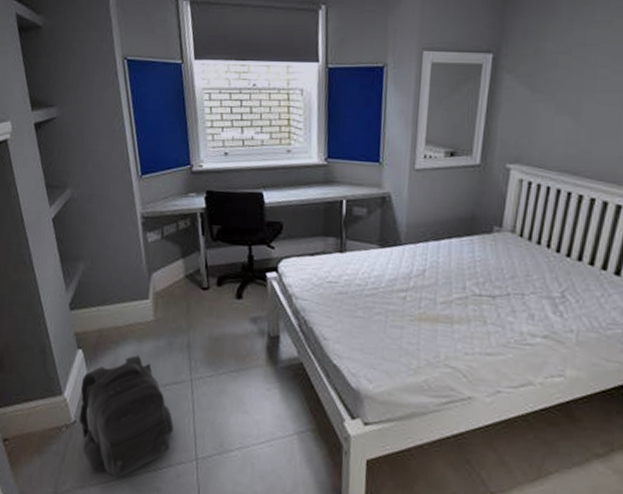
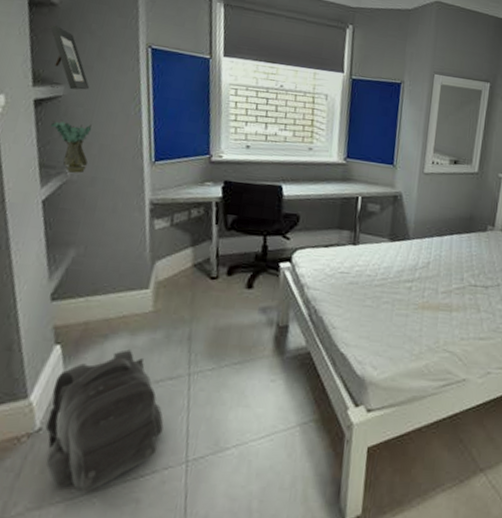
picture frame: none [38,48,78,110] -> present [49,25,90,90]
vase: none [50,140,85,191] -> present [50,119,92,173]

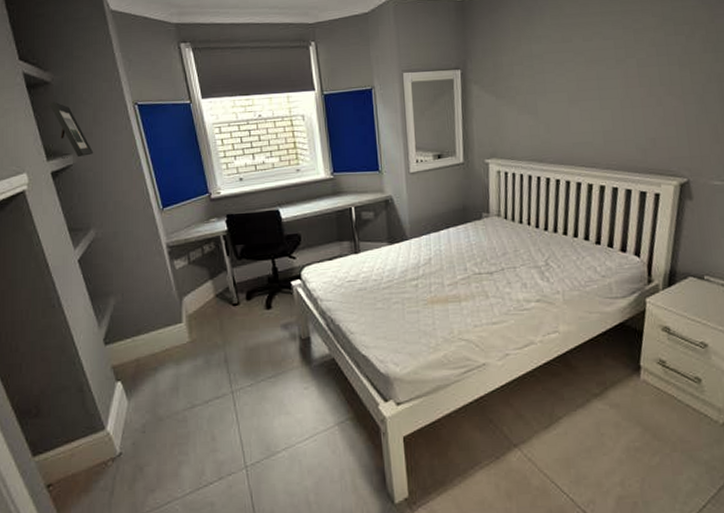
backpack: present [45,349,164,494] -> none [123,378,220,503]
vase: present [50,119,92,173] -> none [69,185,108,231]

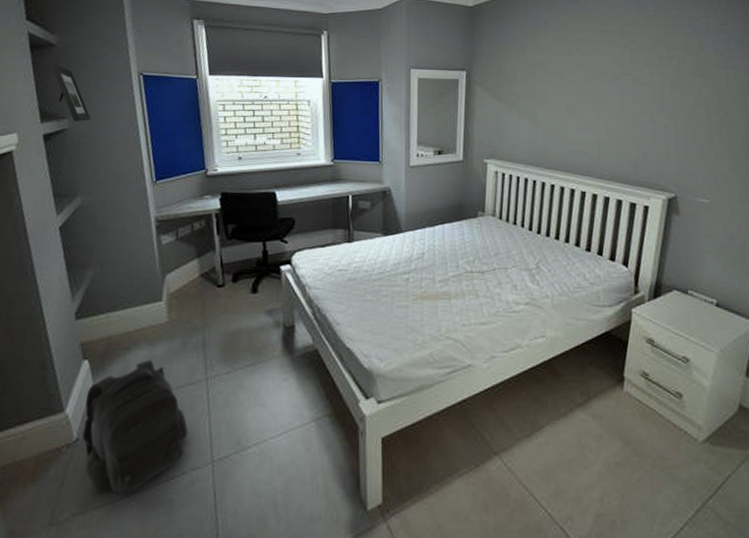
backpack: none [123,378,220,503] -> present [82,360,188,498]

